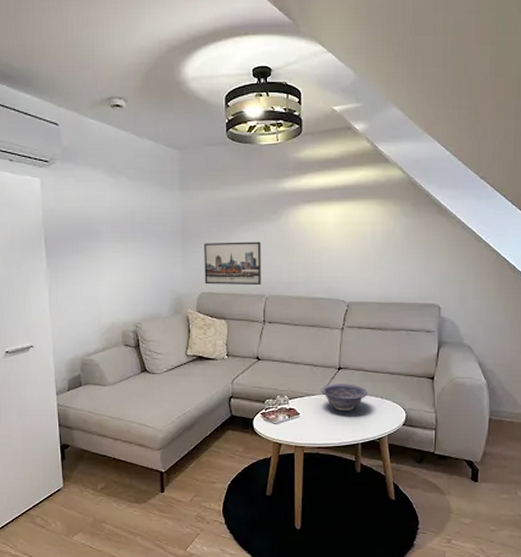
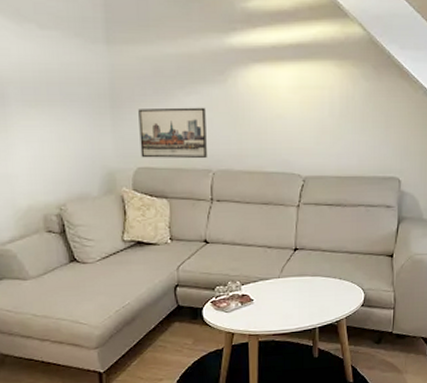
decorative bowl: present [321,384,368,411] -> none [276,265,326,295]

